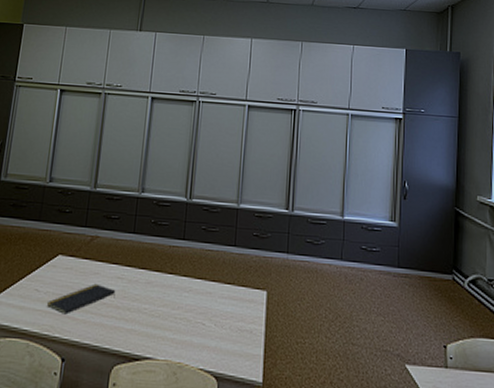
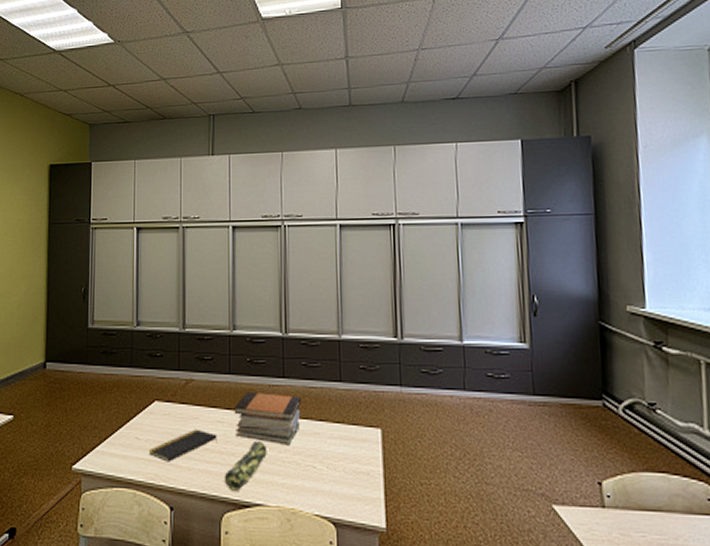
pencil case: none [117,298,162,345] -> present [224,441,267,491]
book stack: none [133,250,198,303] -> present [234,391,301,446]

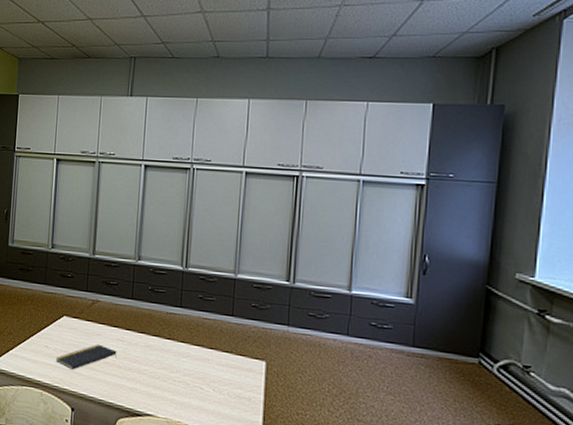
pencil case: present [224,441,267,491] -> none [120,360,161,401]
book stack: present [234,391,301,446] -> none [133,316,195,368]

